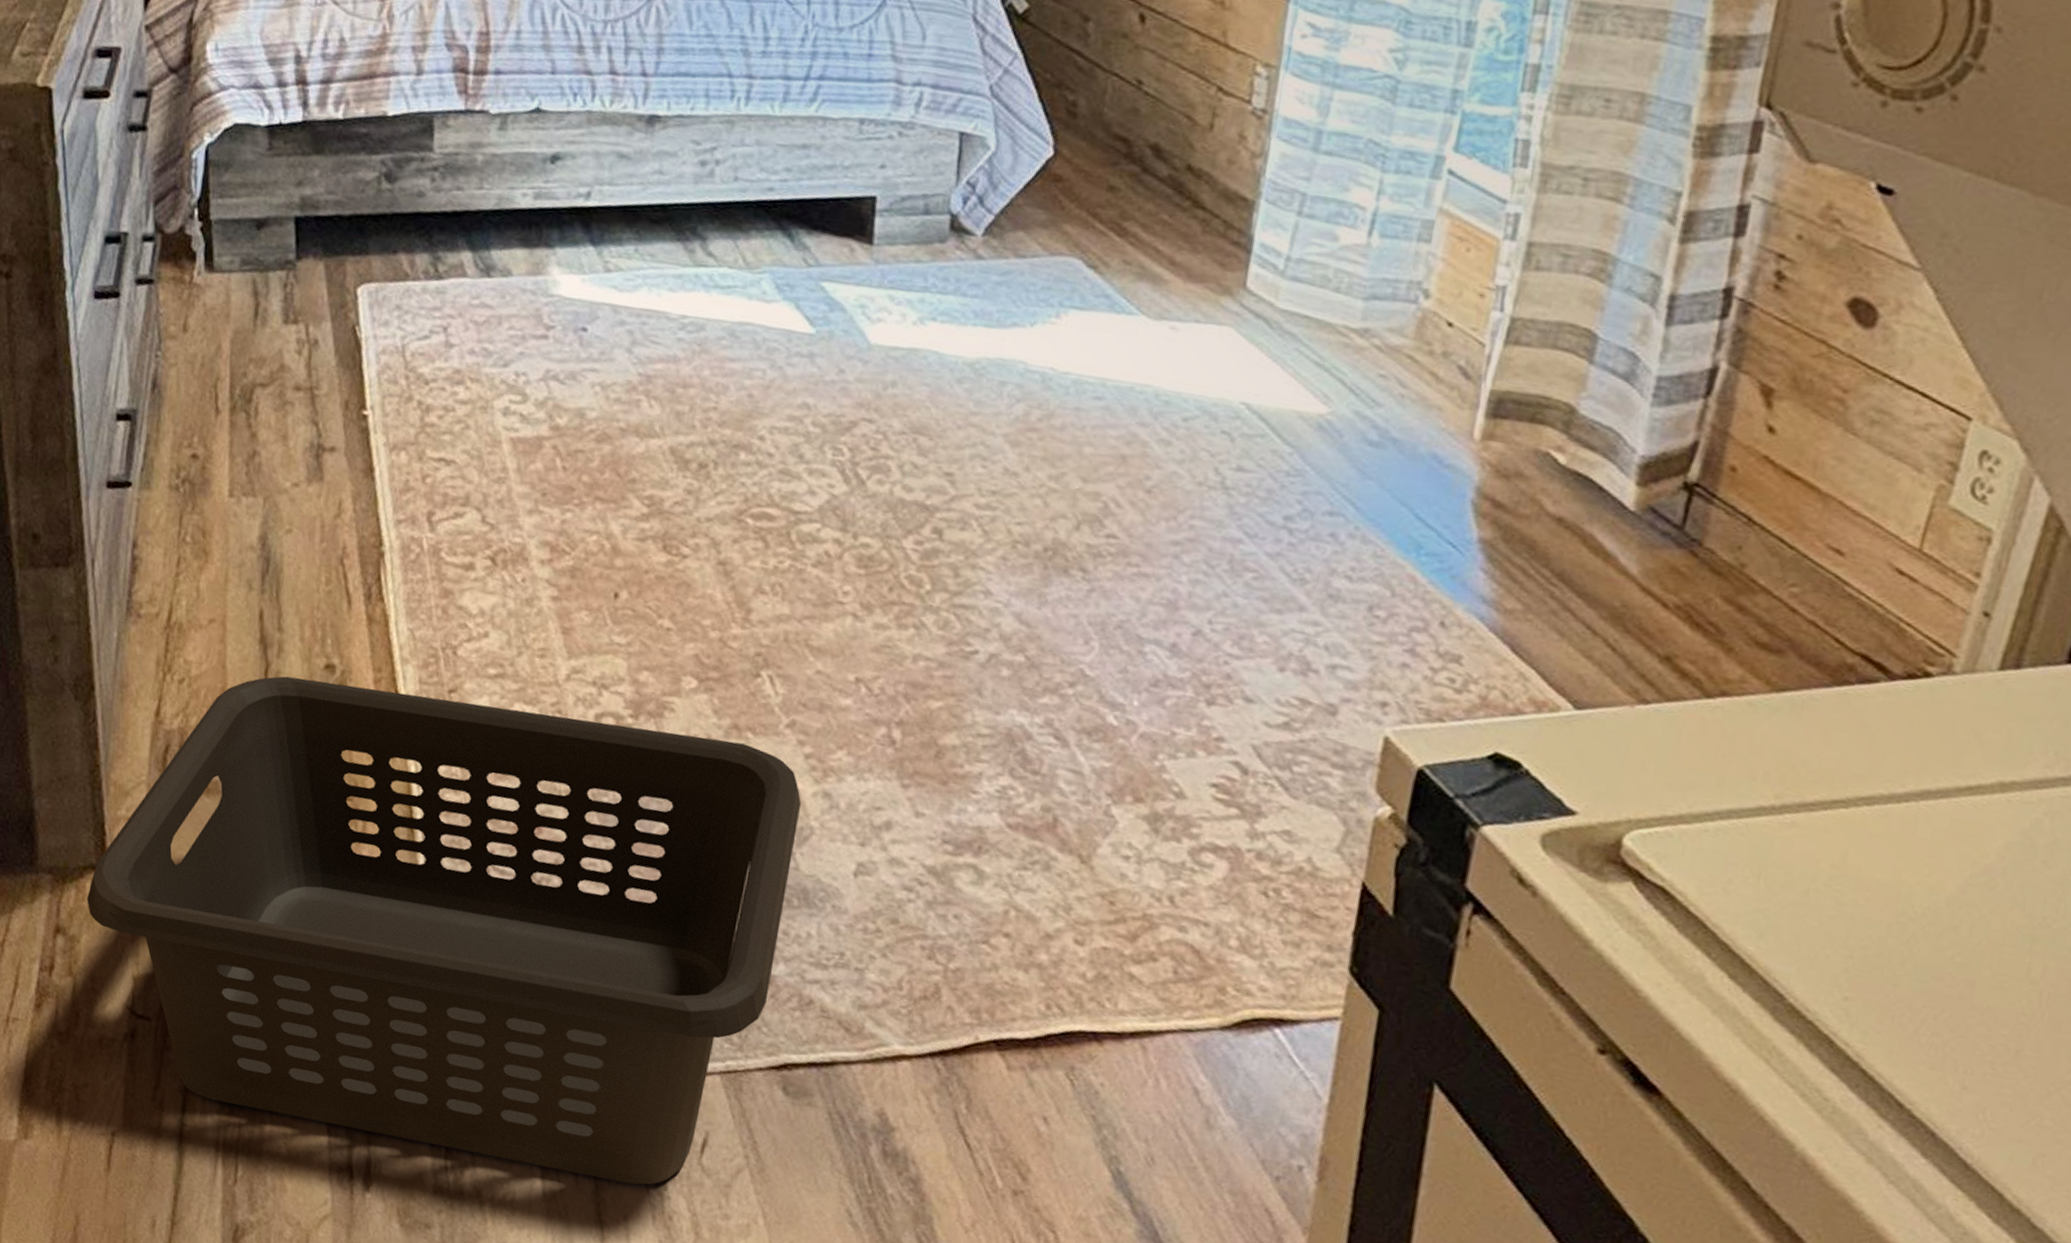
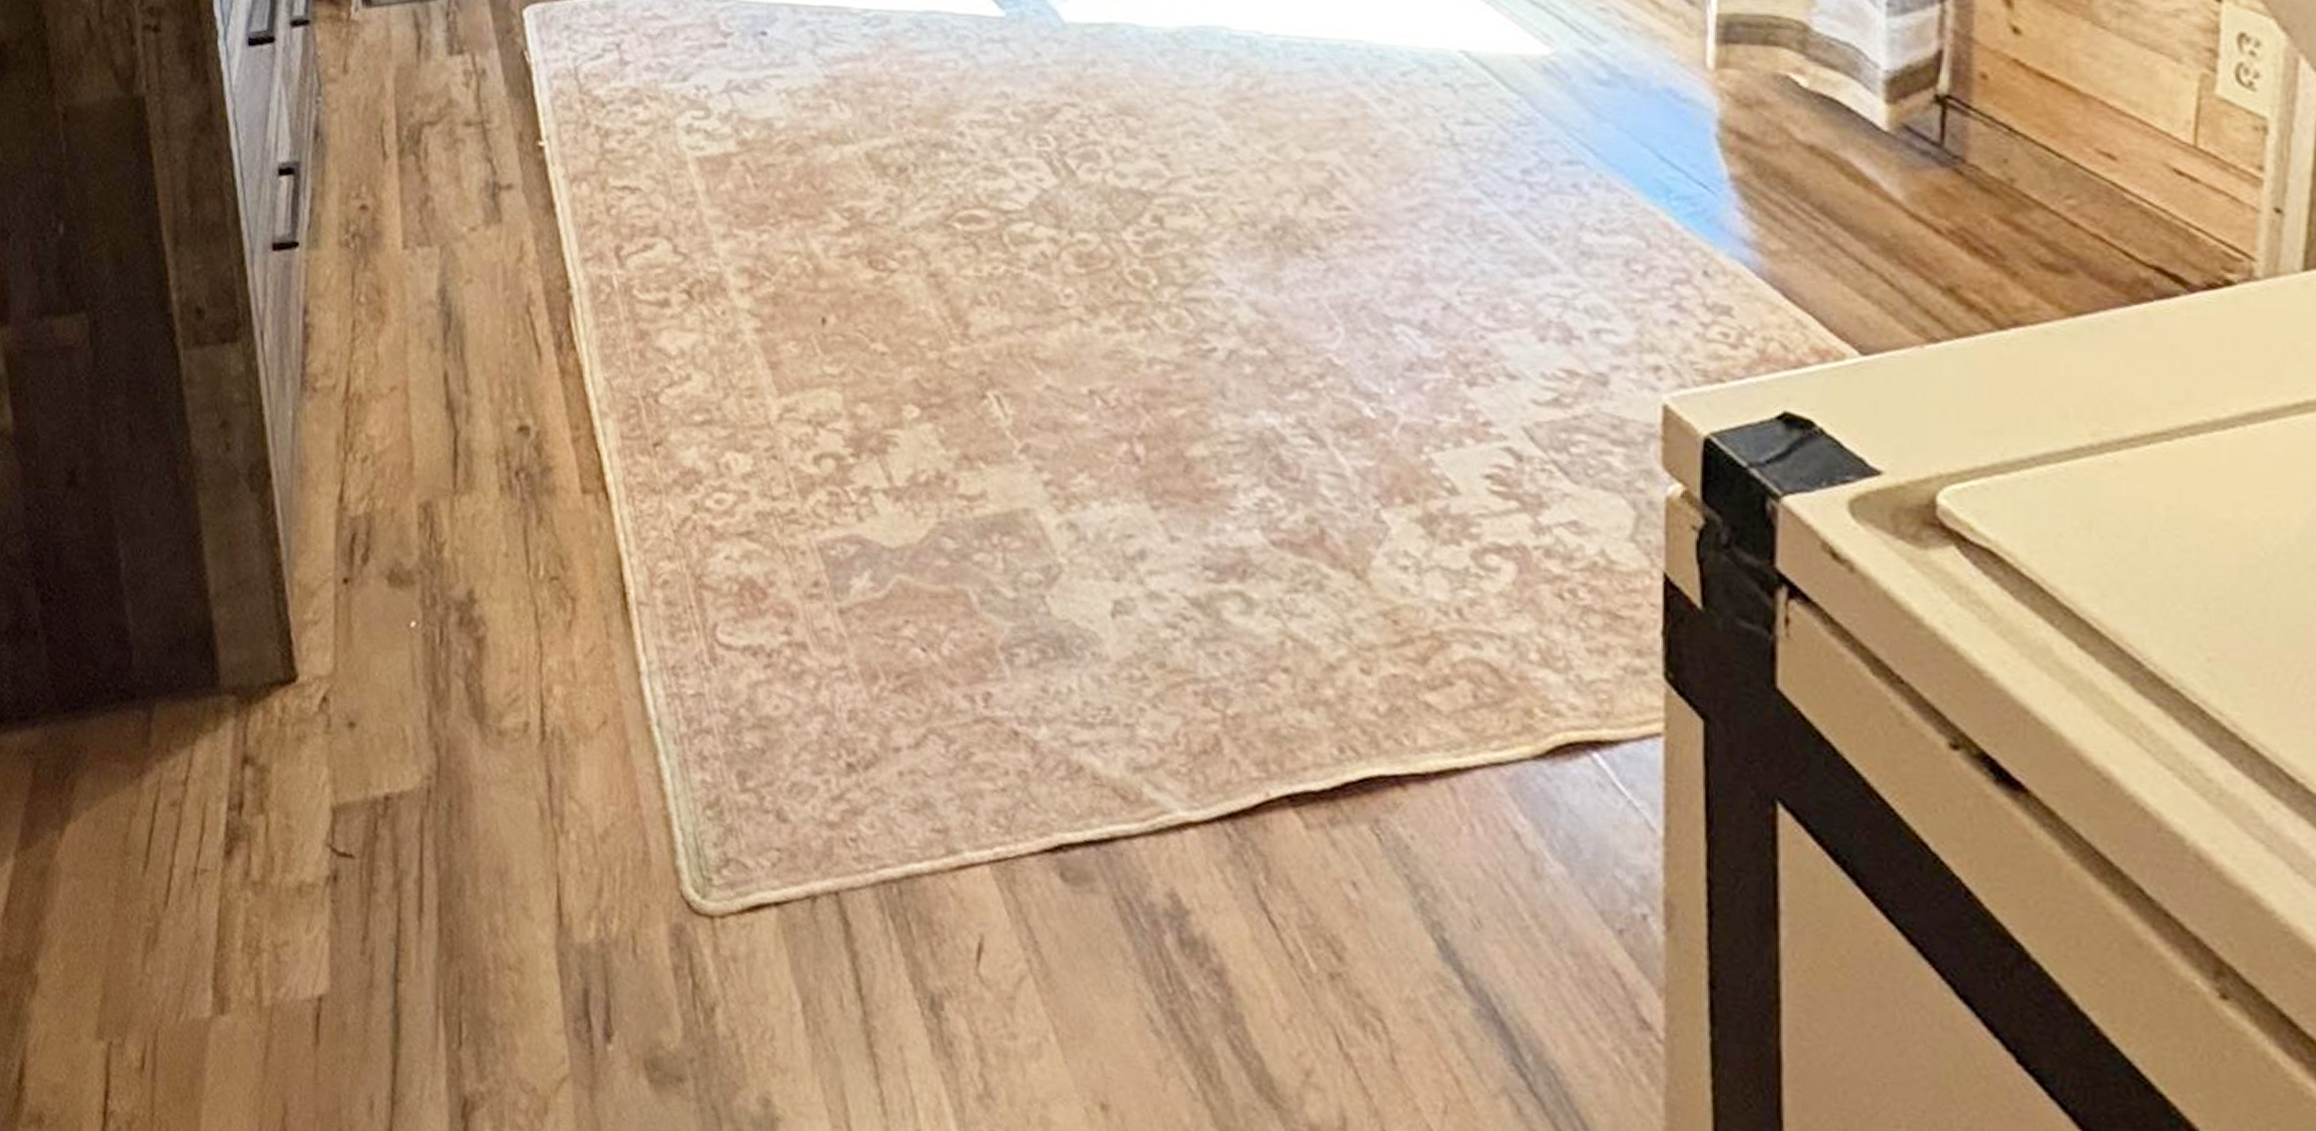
laundry basket: present [87,676,802,1185] -> none [276,443,1046,1007]

